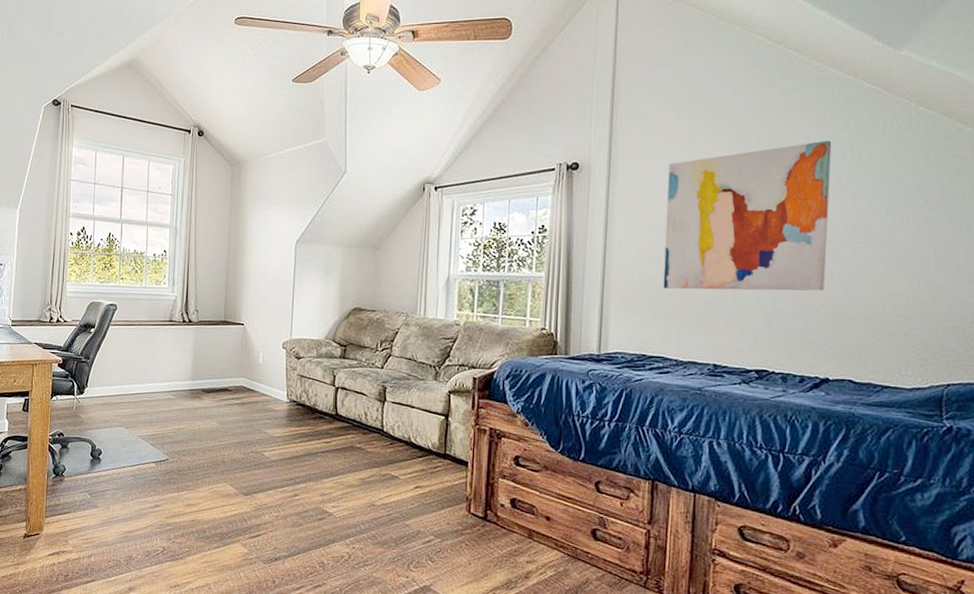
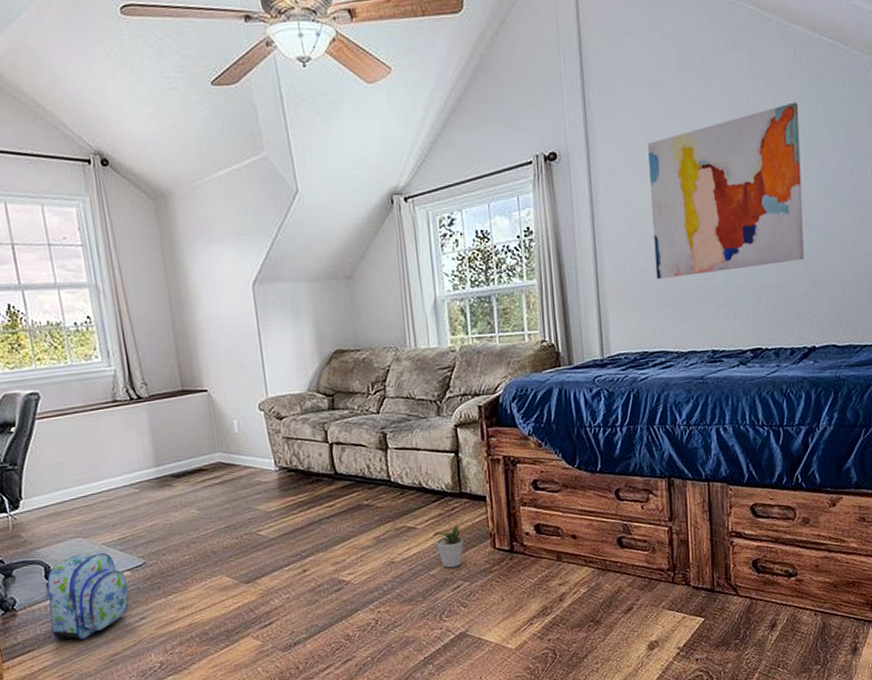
backpack: none [86,440,151,513] -> present [47,553,129,640]
potted plant: none [415,481,443,523] -> present [436,522,466,568]

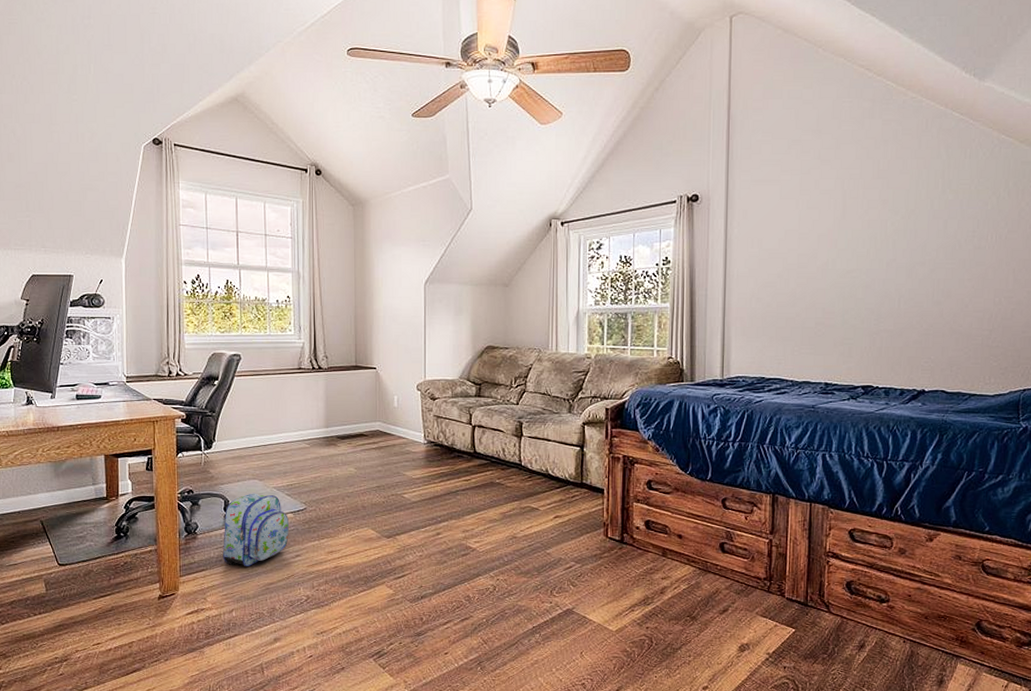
potted plant: present [436,522,466,568] -> none [555,509,582,549]
wall art: present [648,102,805,279] -> none [779,168,926,314]

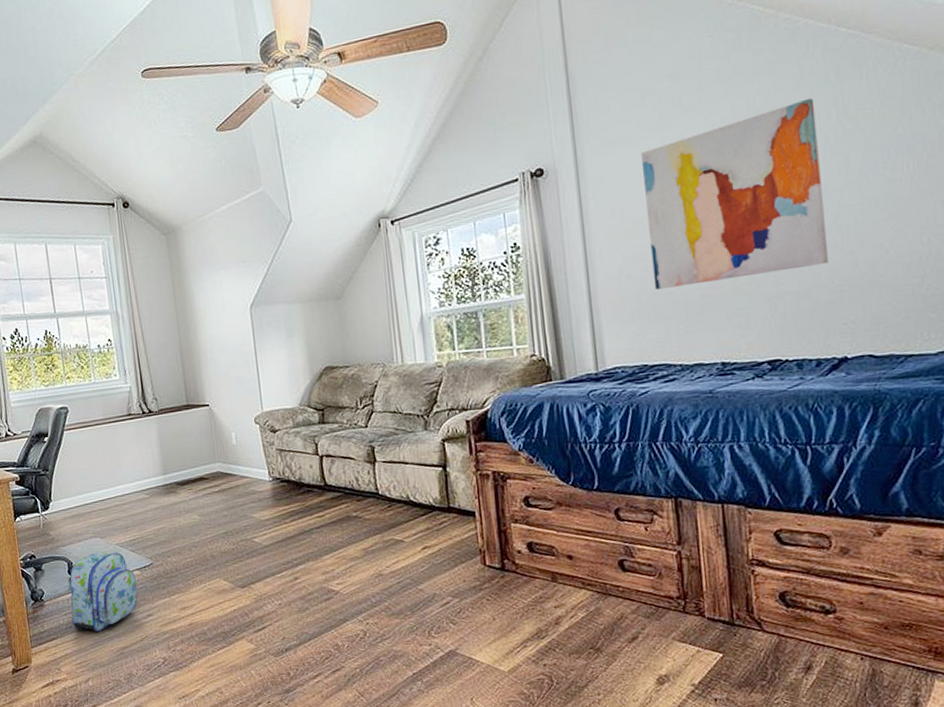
wall art: none [779,168,926,314] -> present [641,98,830,289]

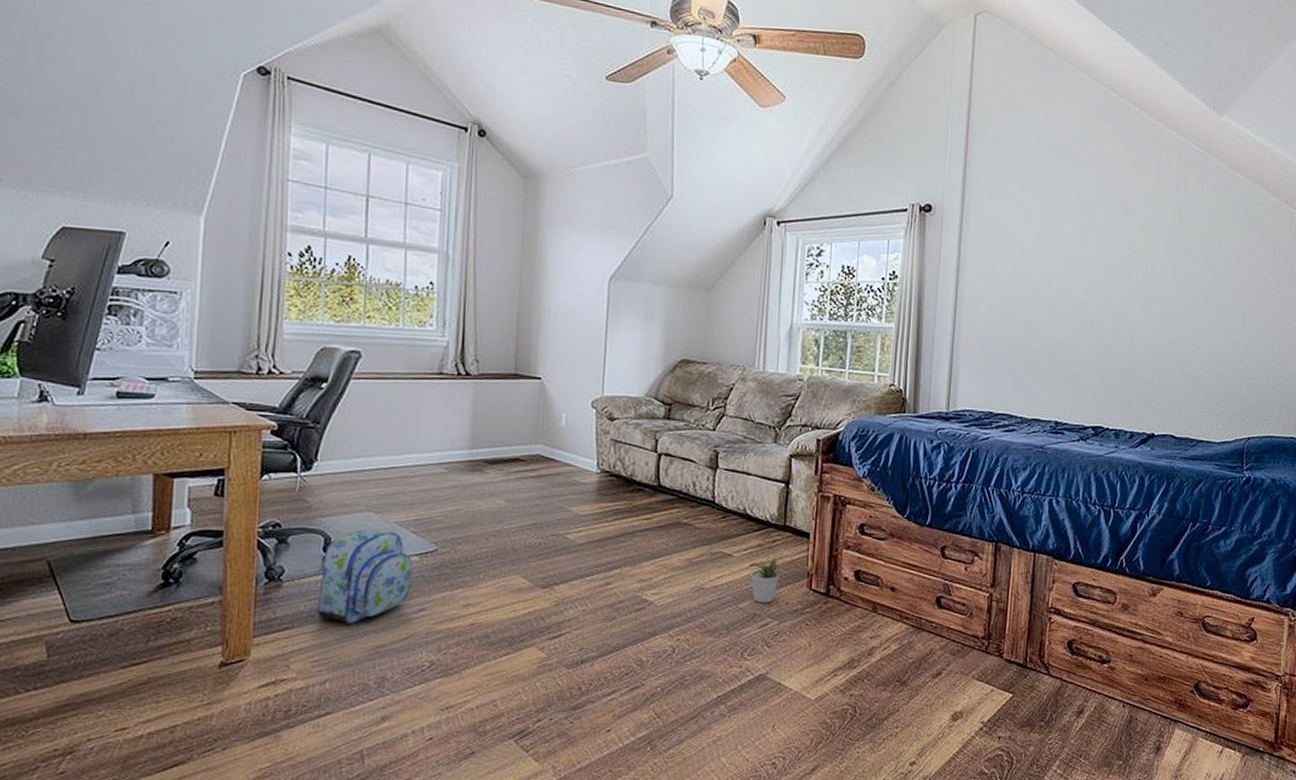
potted plant: none [424,537,454,584] -> present [750,556,782,603]
wall art: present [641,98,830,289] -> none [1011,199,1164,349]

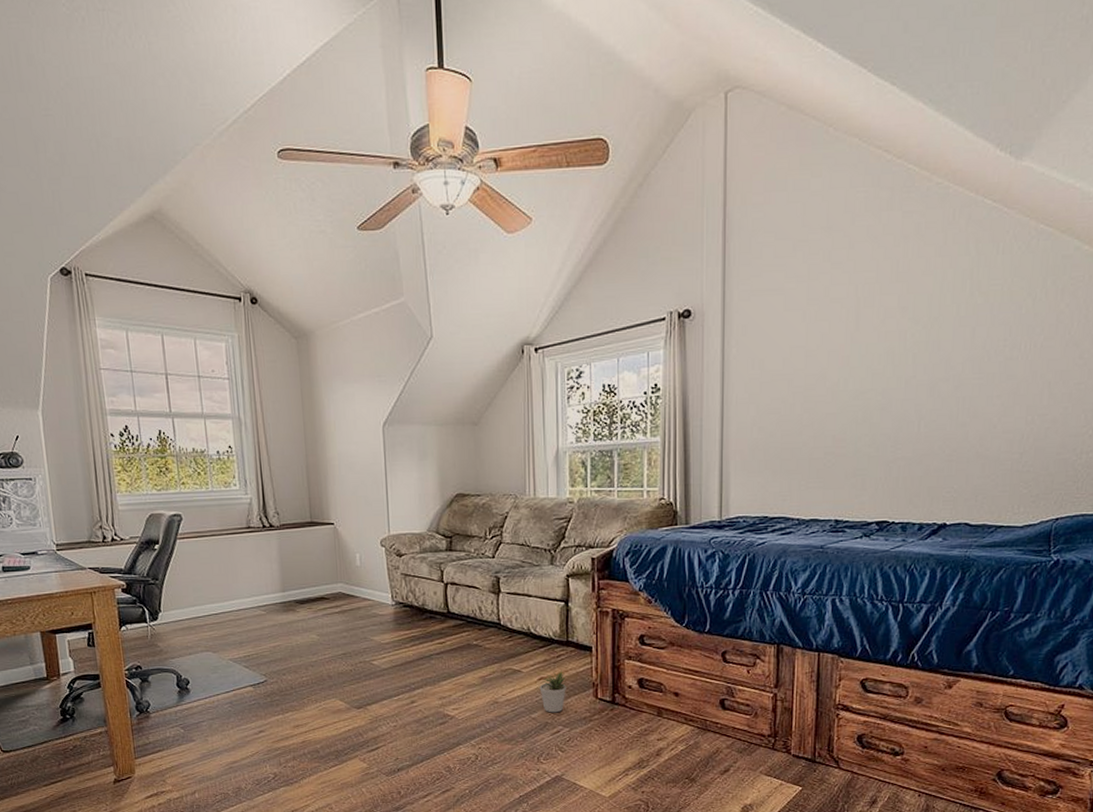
backpack: present [316,529,413,624] -> none [178,666,250,745]

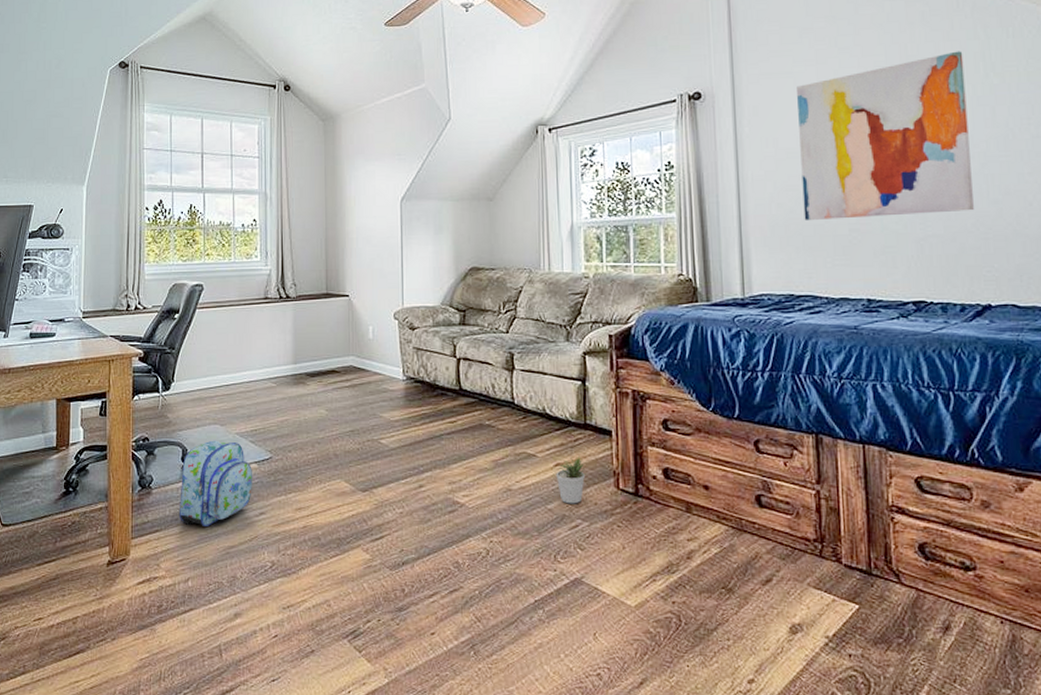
backpack: none [178,666,250,745] -> present [178,440,253,526]
wall art: none [783,267,952,444] -> present [797,51,975,220]

